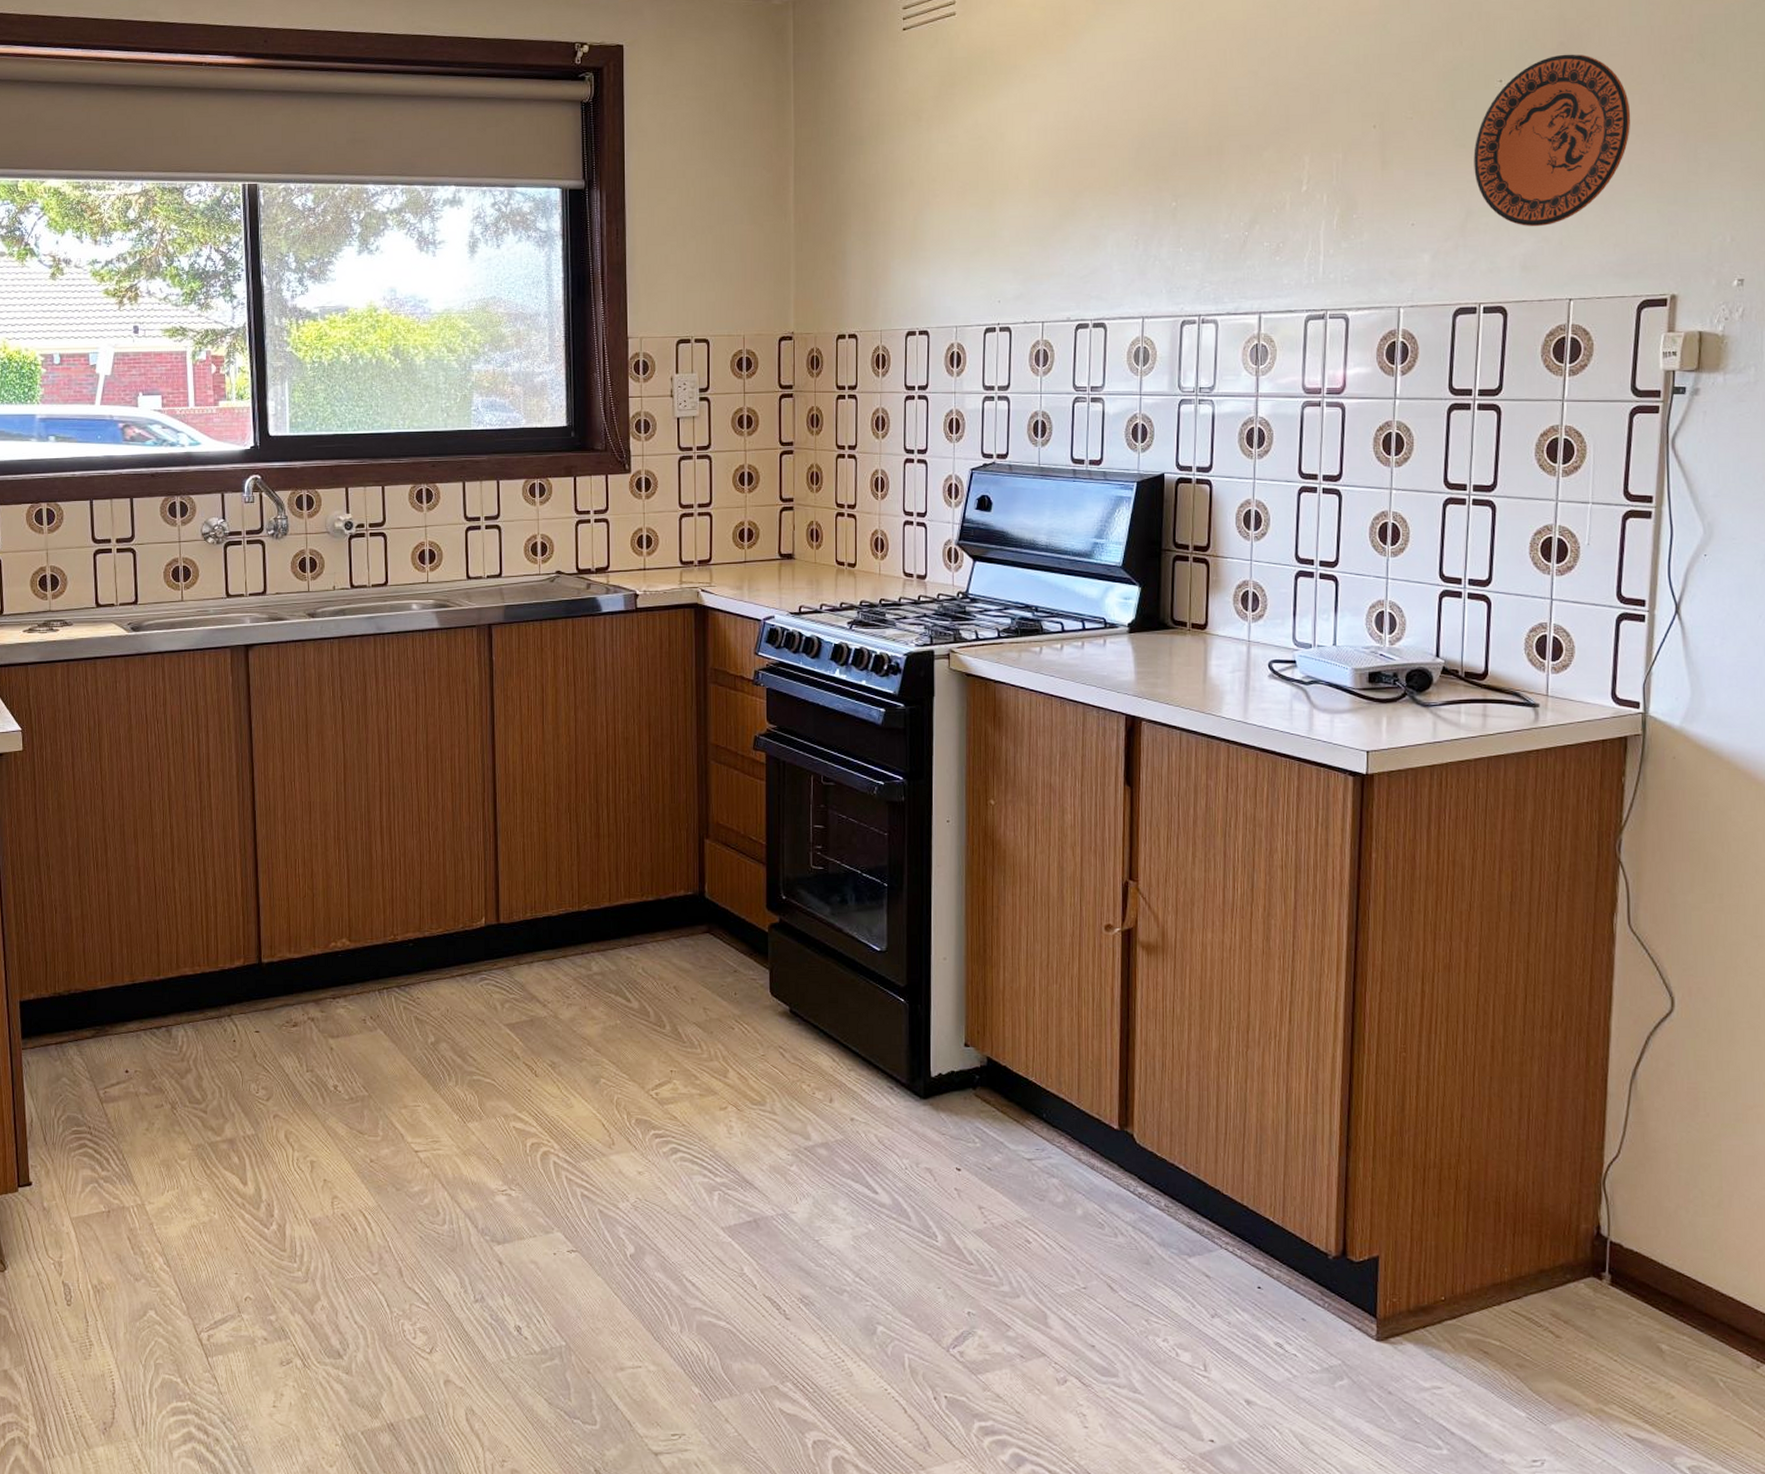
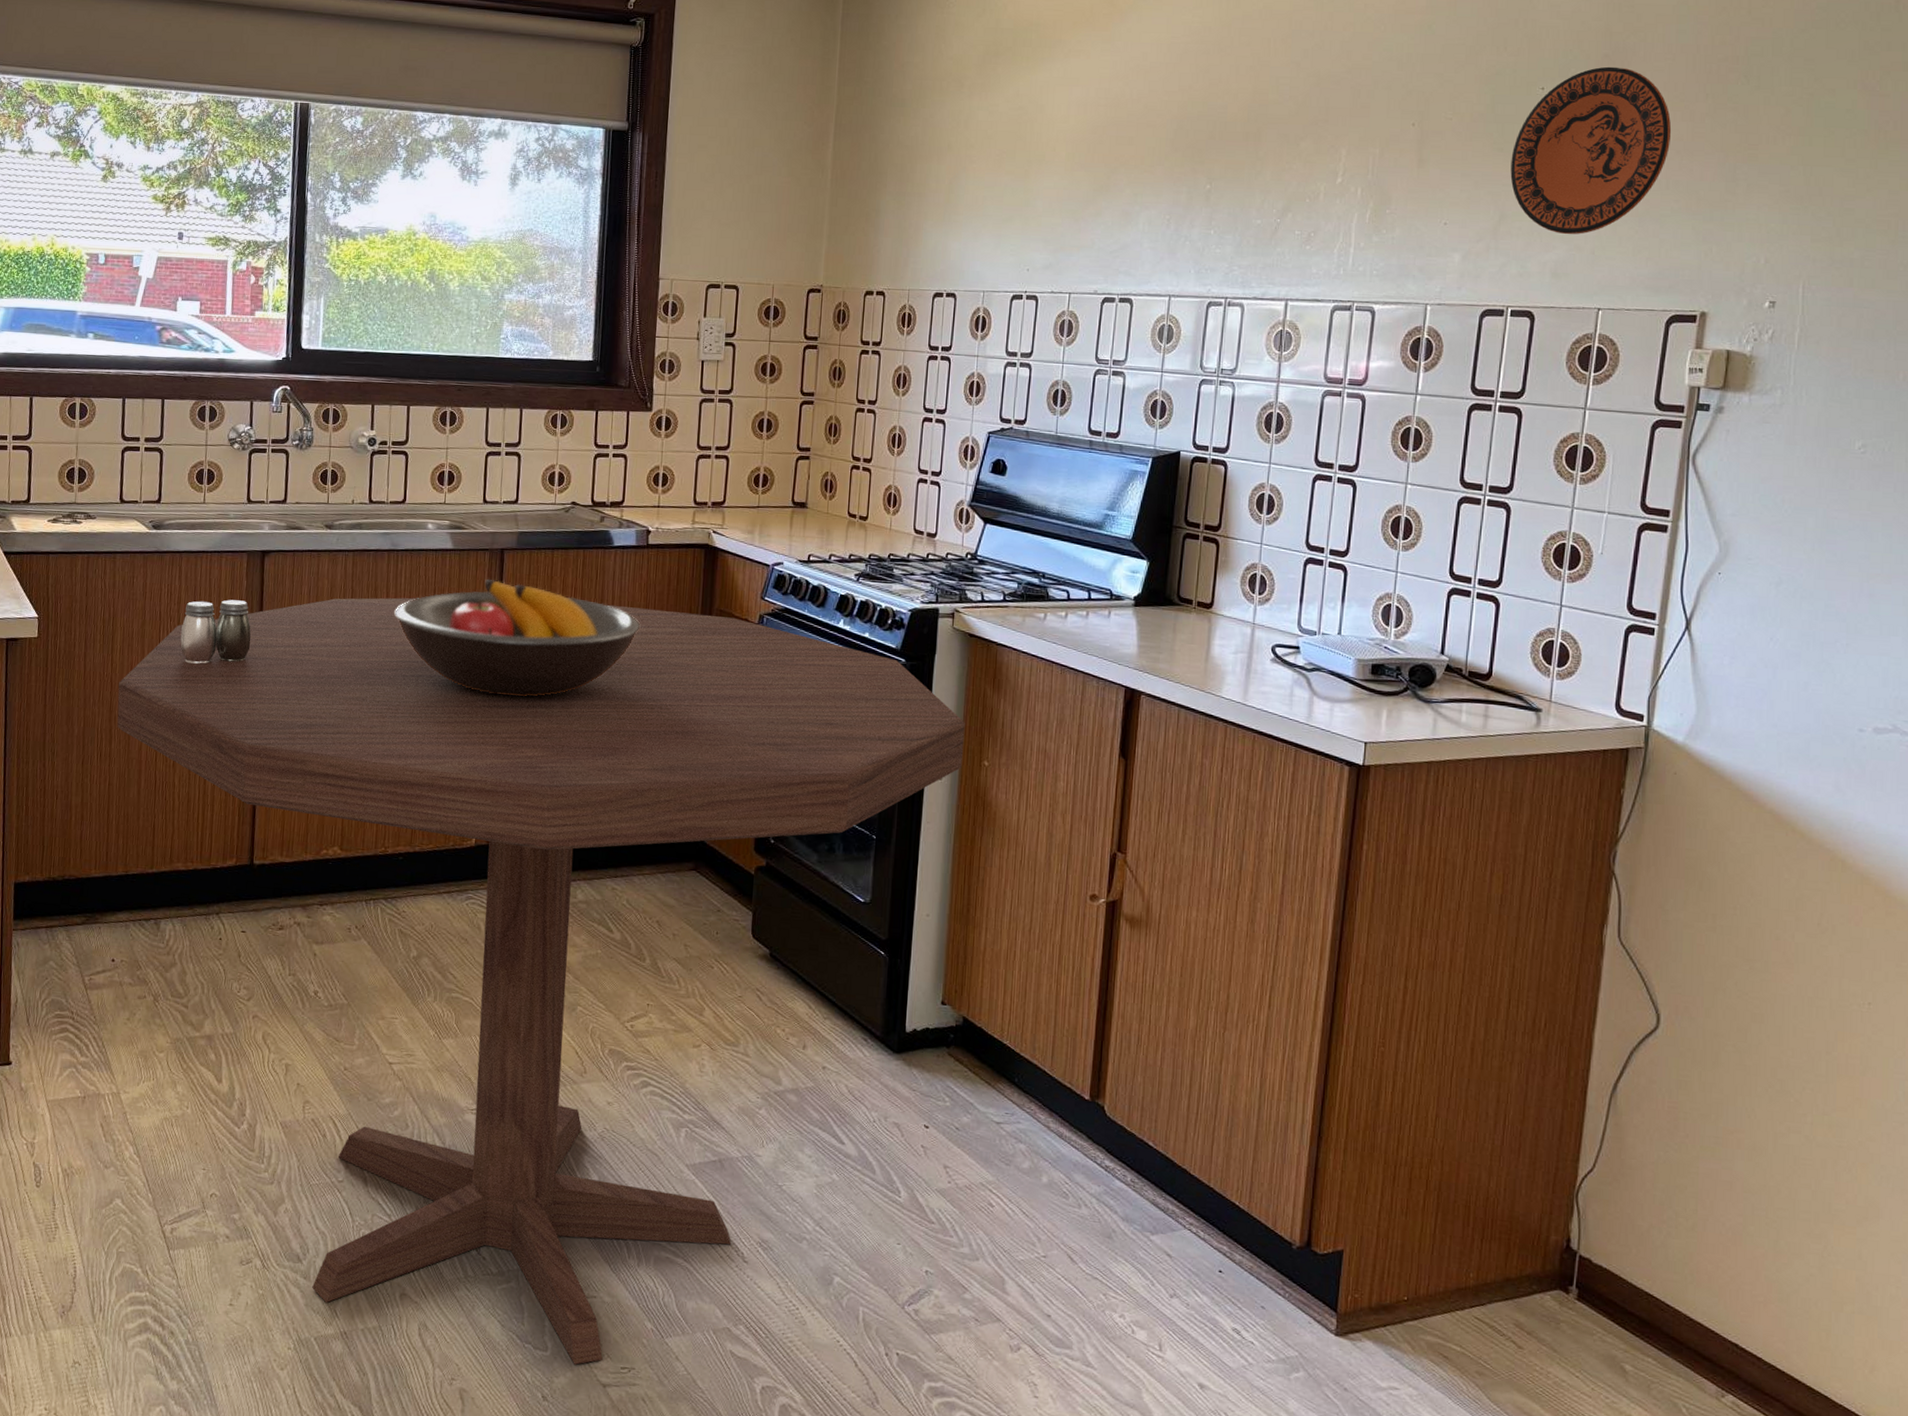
dining table: none [109,672,969,1436] -> present [117,597,965,1365]
salt and pepper shaker: none [169,697,241,765] -> present [180,599,251,664]
fruit bowl: none [386,655,634,772] -> present [395,578,640,697]

